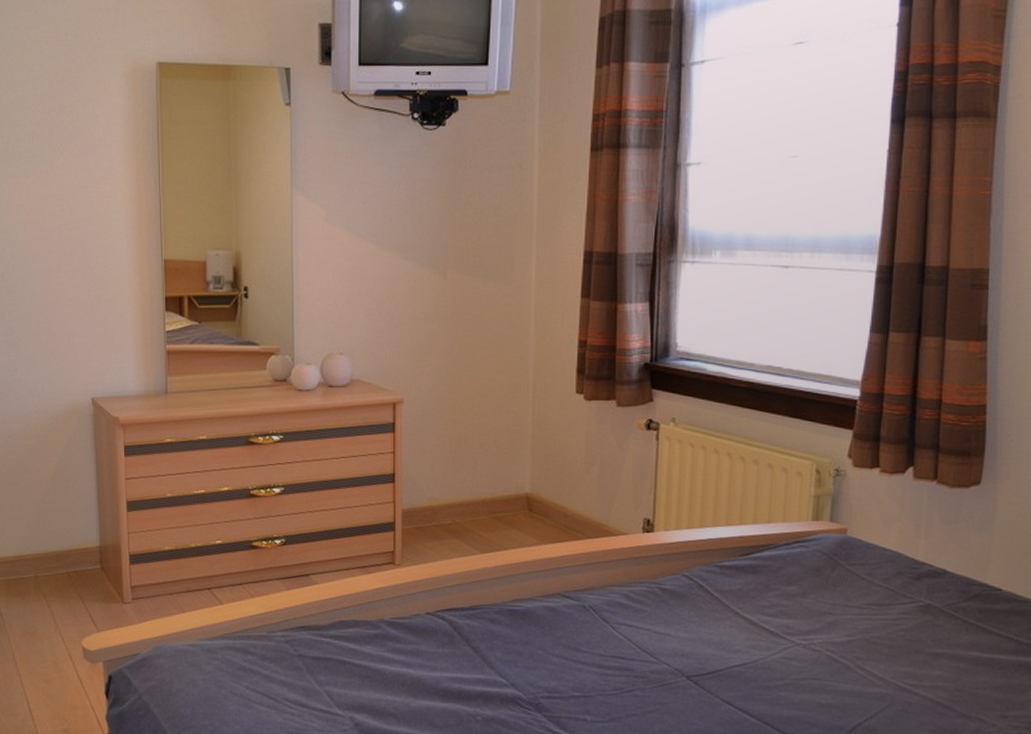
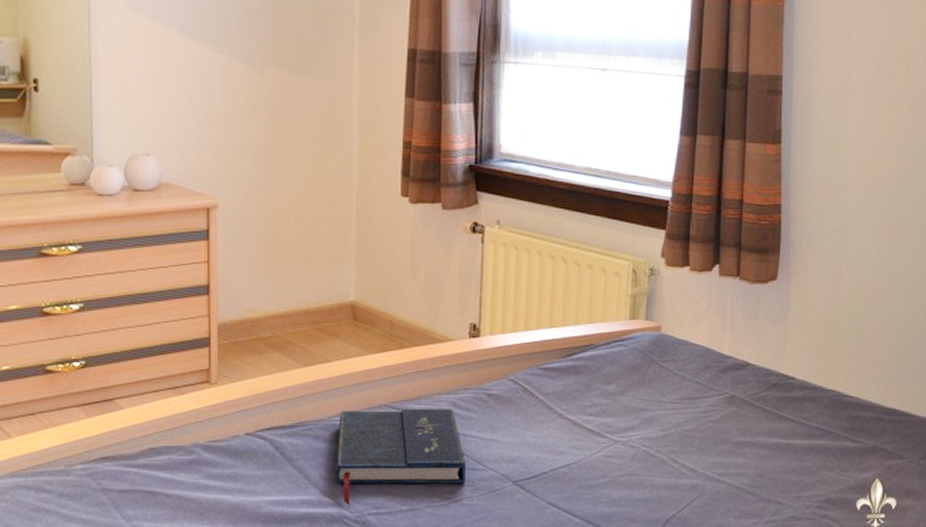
book: none [510,597,638,688] -> present [336,408,466,506]

